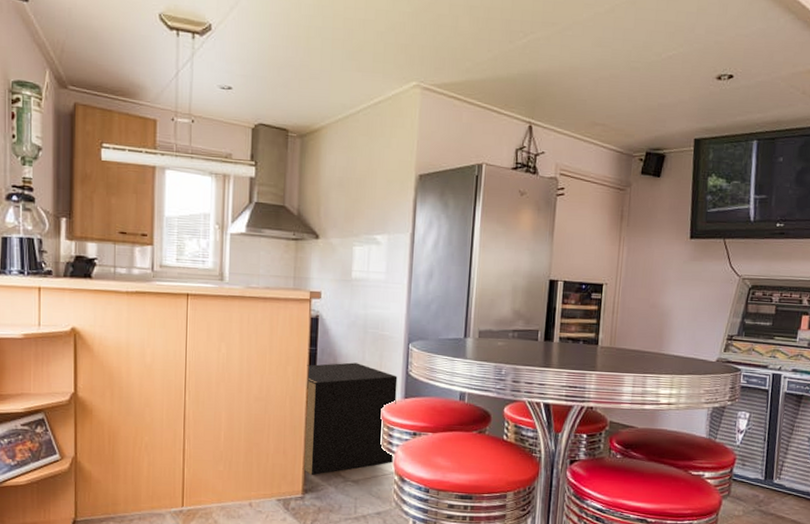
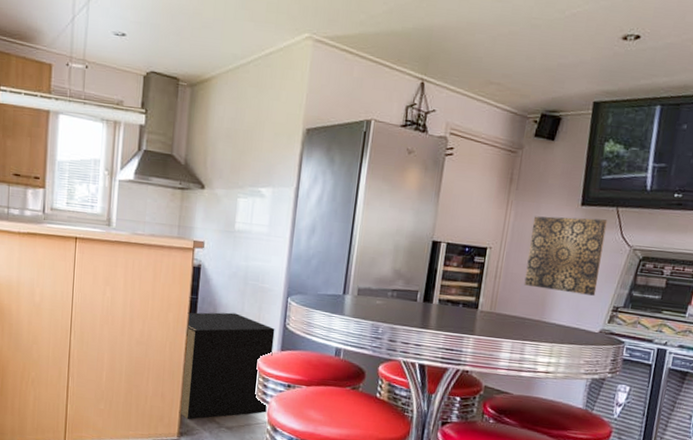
wall art: none [641,250,716,326] -> present [524,216,608,296]

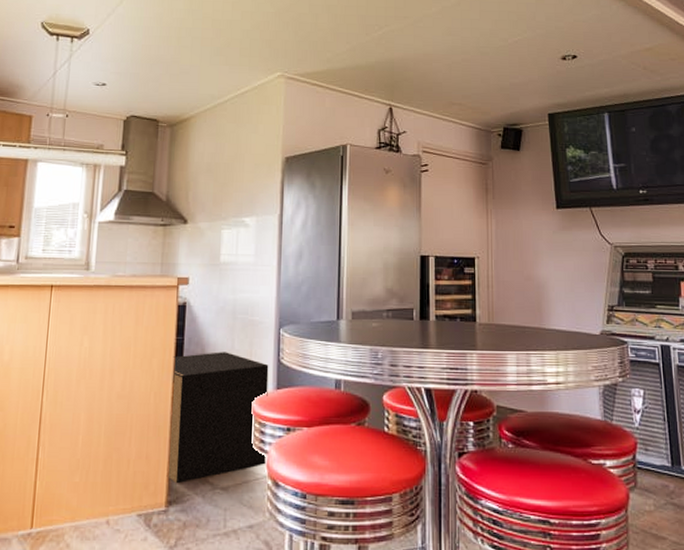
wall art: present [524,216,608,296] -> none [514,220,589,296]

